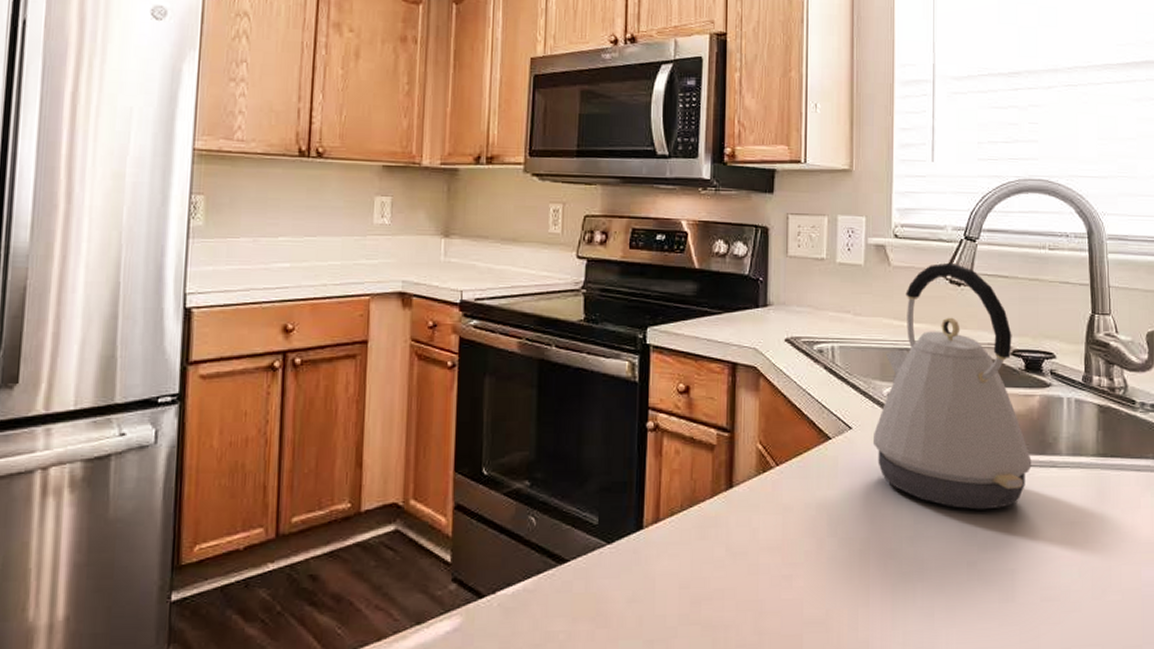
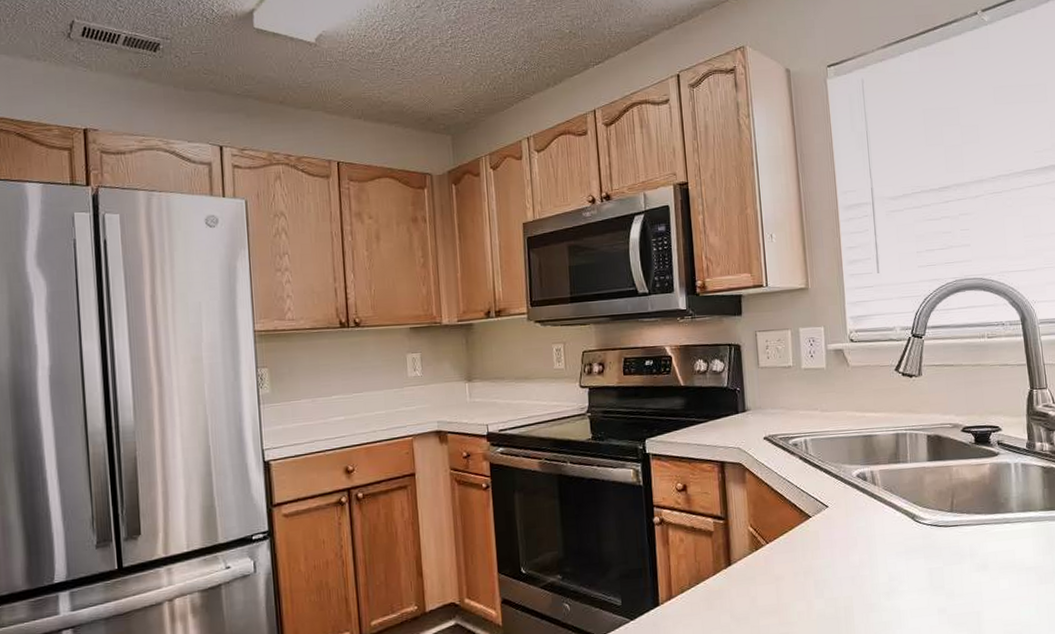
kettle: present [872,262,1032,510] -> none [847,358,988,565]

